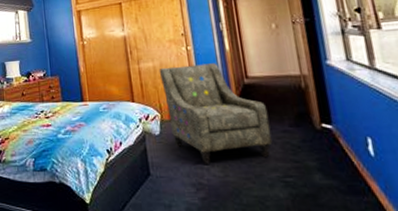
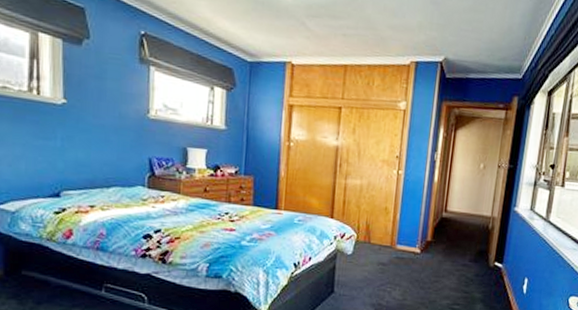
armchair: present [159,63,273,164] -> none [364,187,455,287]

